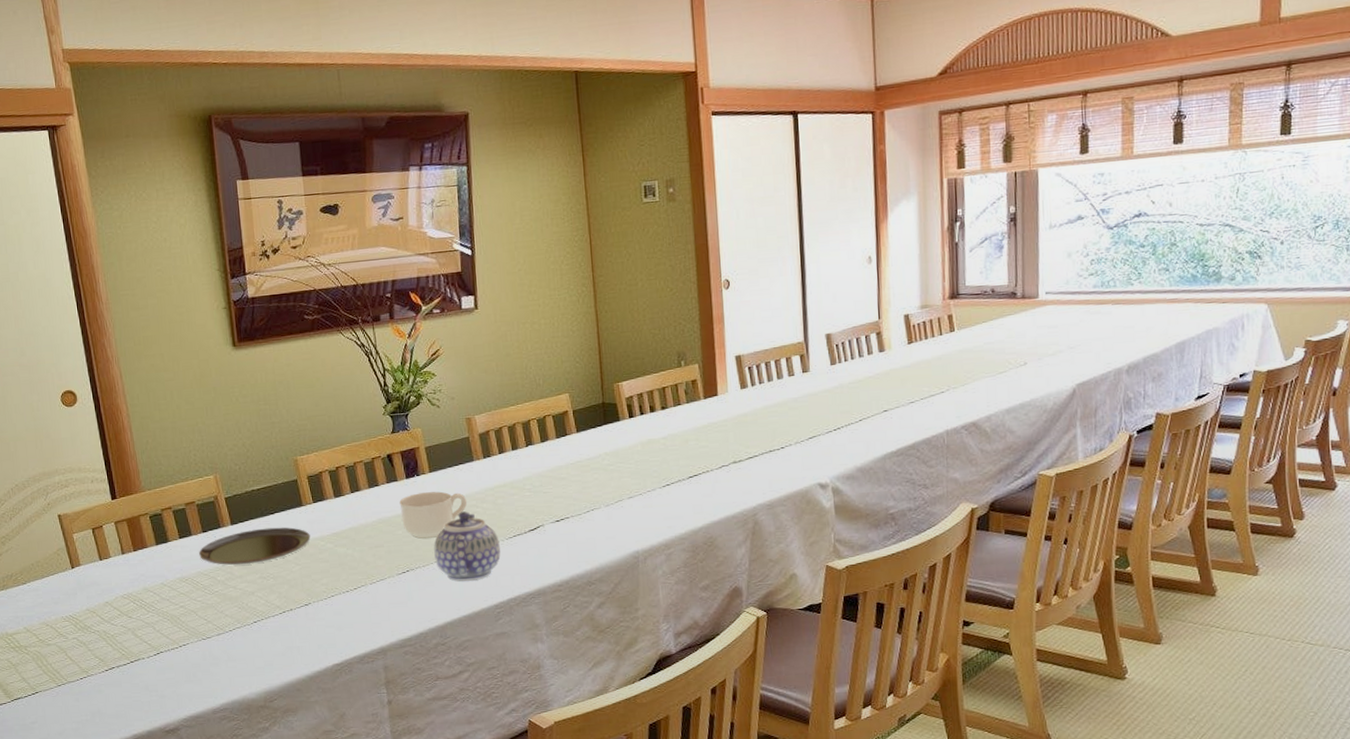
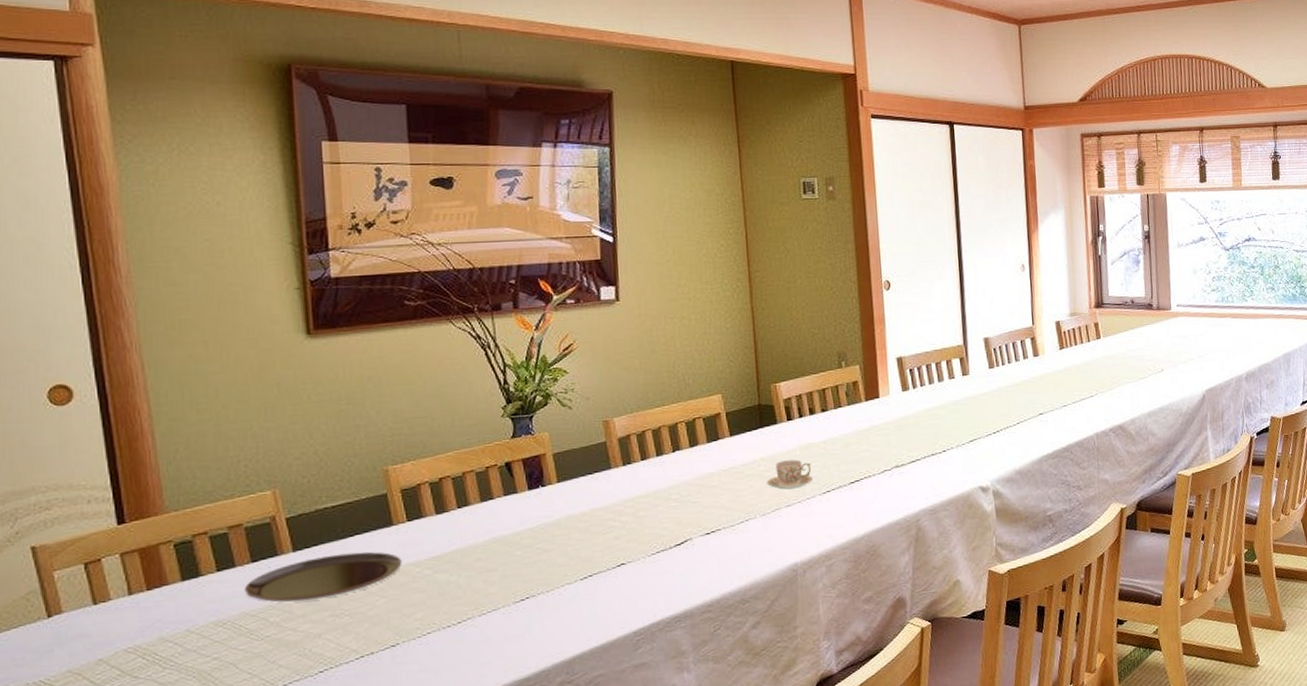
teacup: present [399,491,468,540] -> none [519,504,603,560]
teapot: present [433,511,501,582] -> none [560,526,641,608]
teacup: none [611,454,653,483] -> present [767,459,813,490]

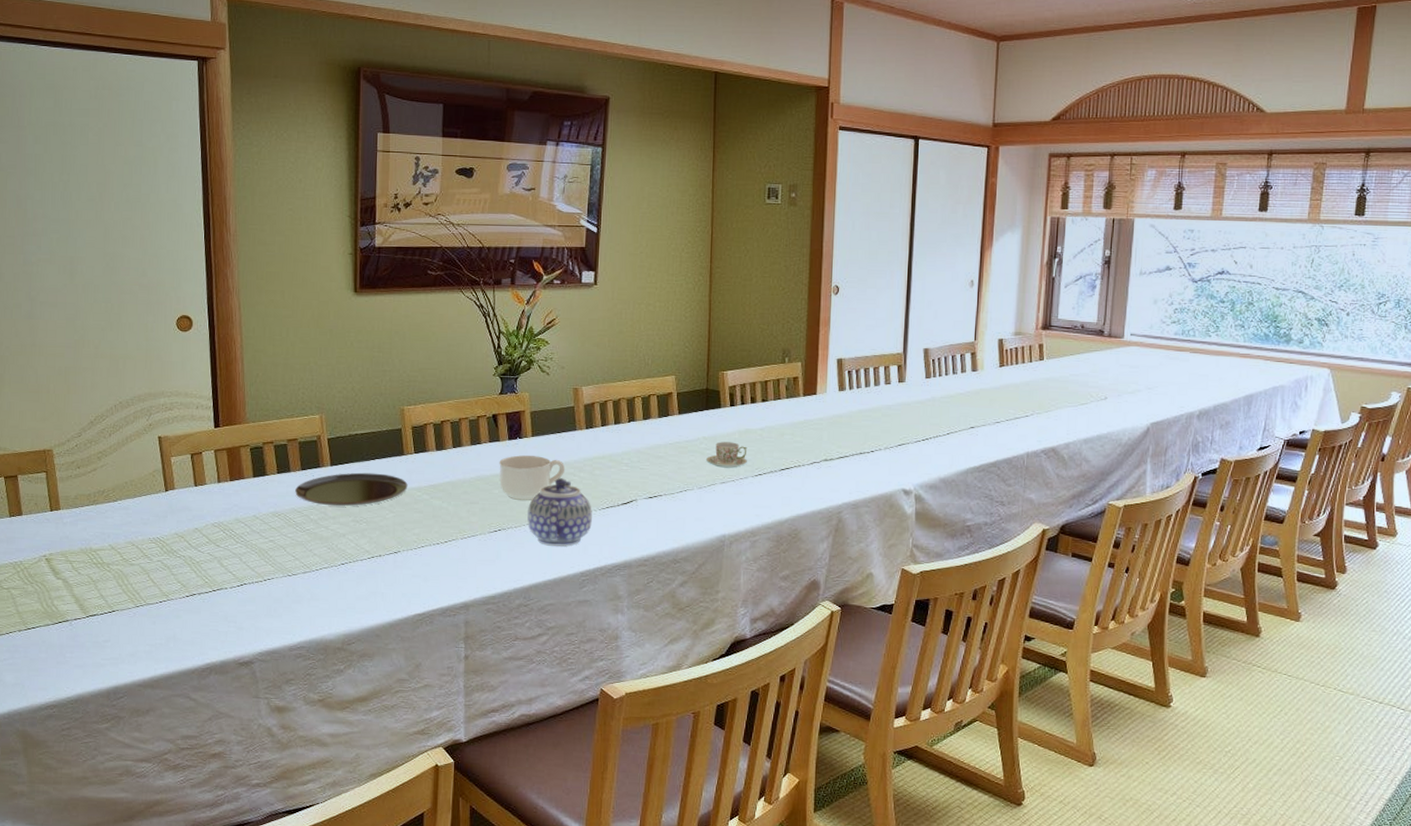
teacup: none [519,504,603,560] -> present [499,455,566,501]
teapot: none [560,526,641,608] -> present [526,478,592,547]

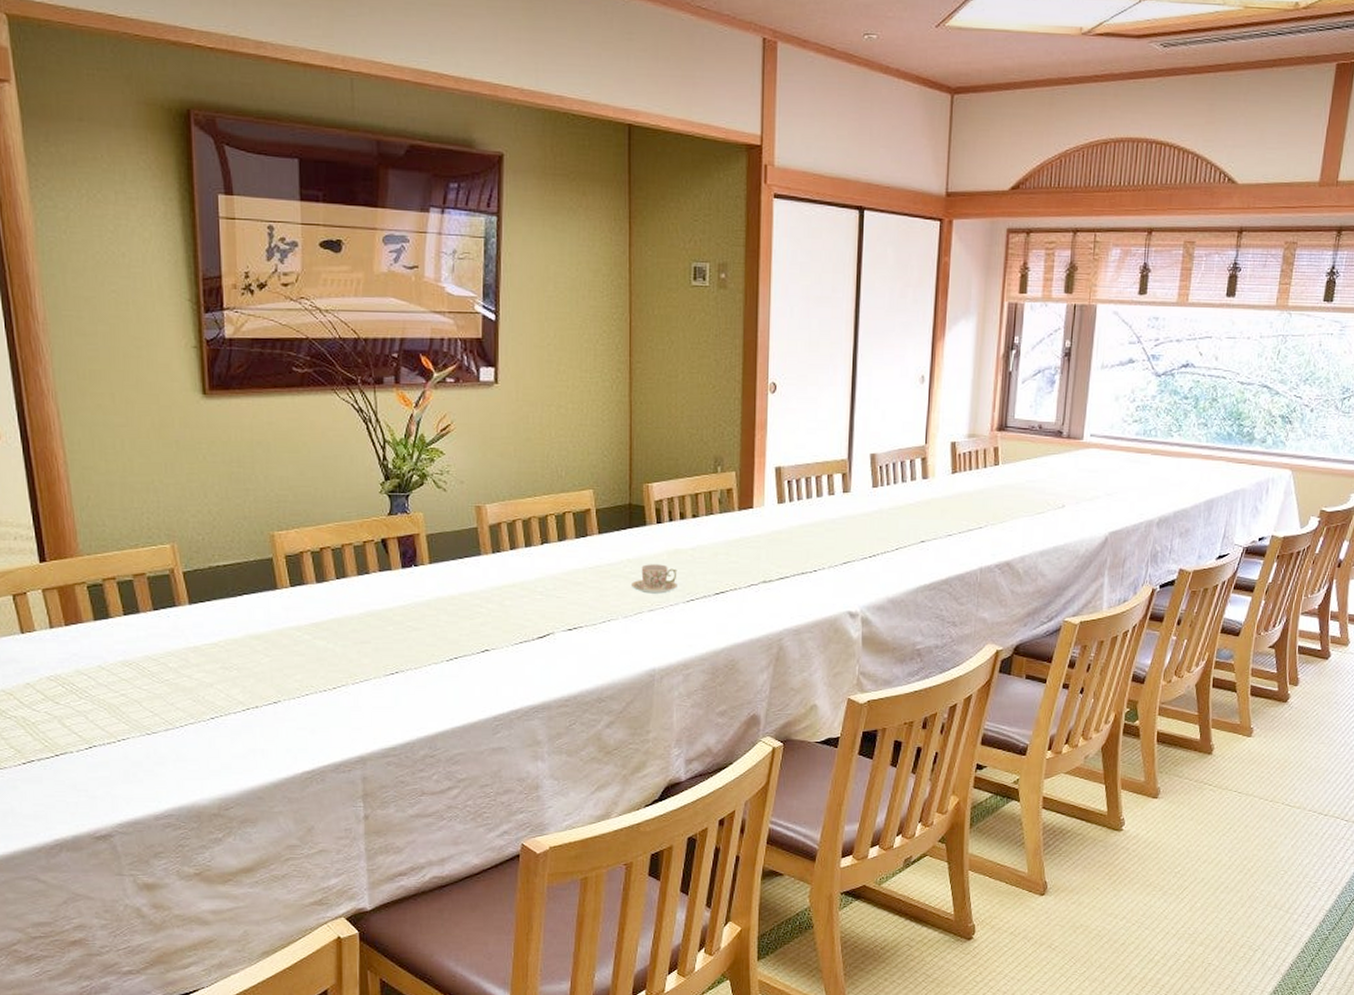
plate: present [295,472,408,507] -> none [147,611,285,652]
teacup: present [499,455,566,501] -> none [392,586,471,639]
teapot: present [526,478,592,547] -> none [427,611,504,690]

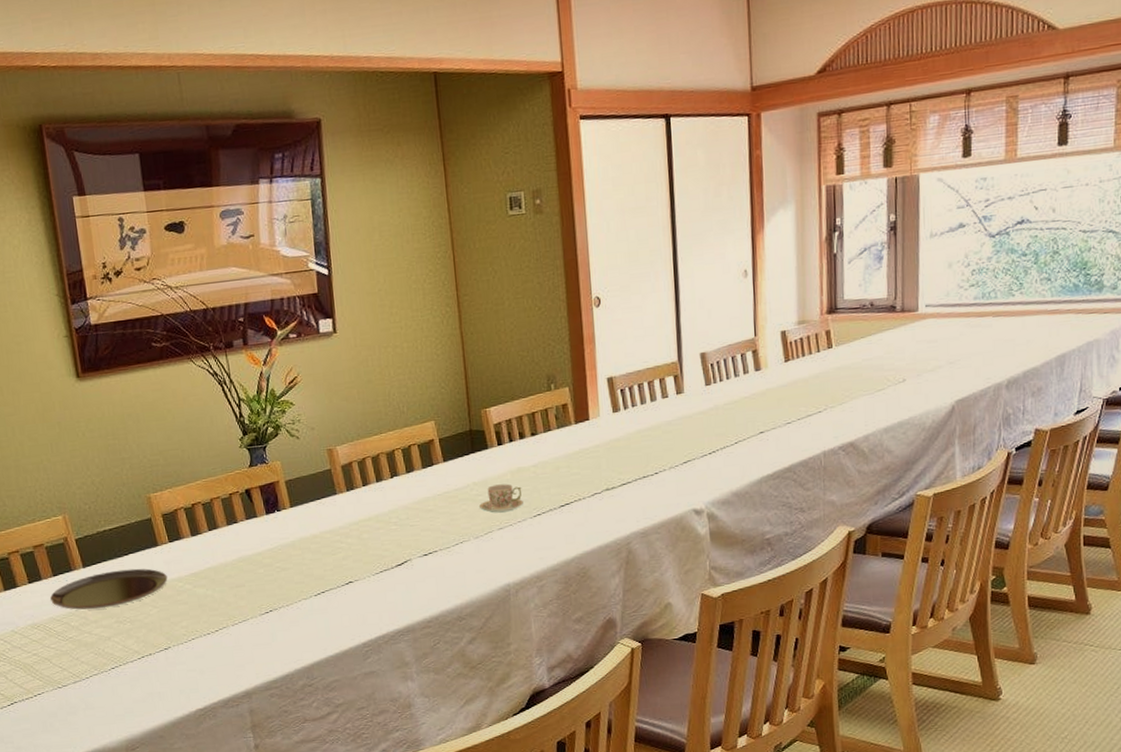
plate: none [147,611,285,652] -> present [50,568,168,611]

